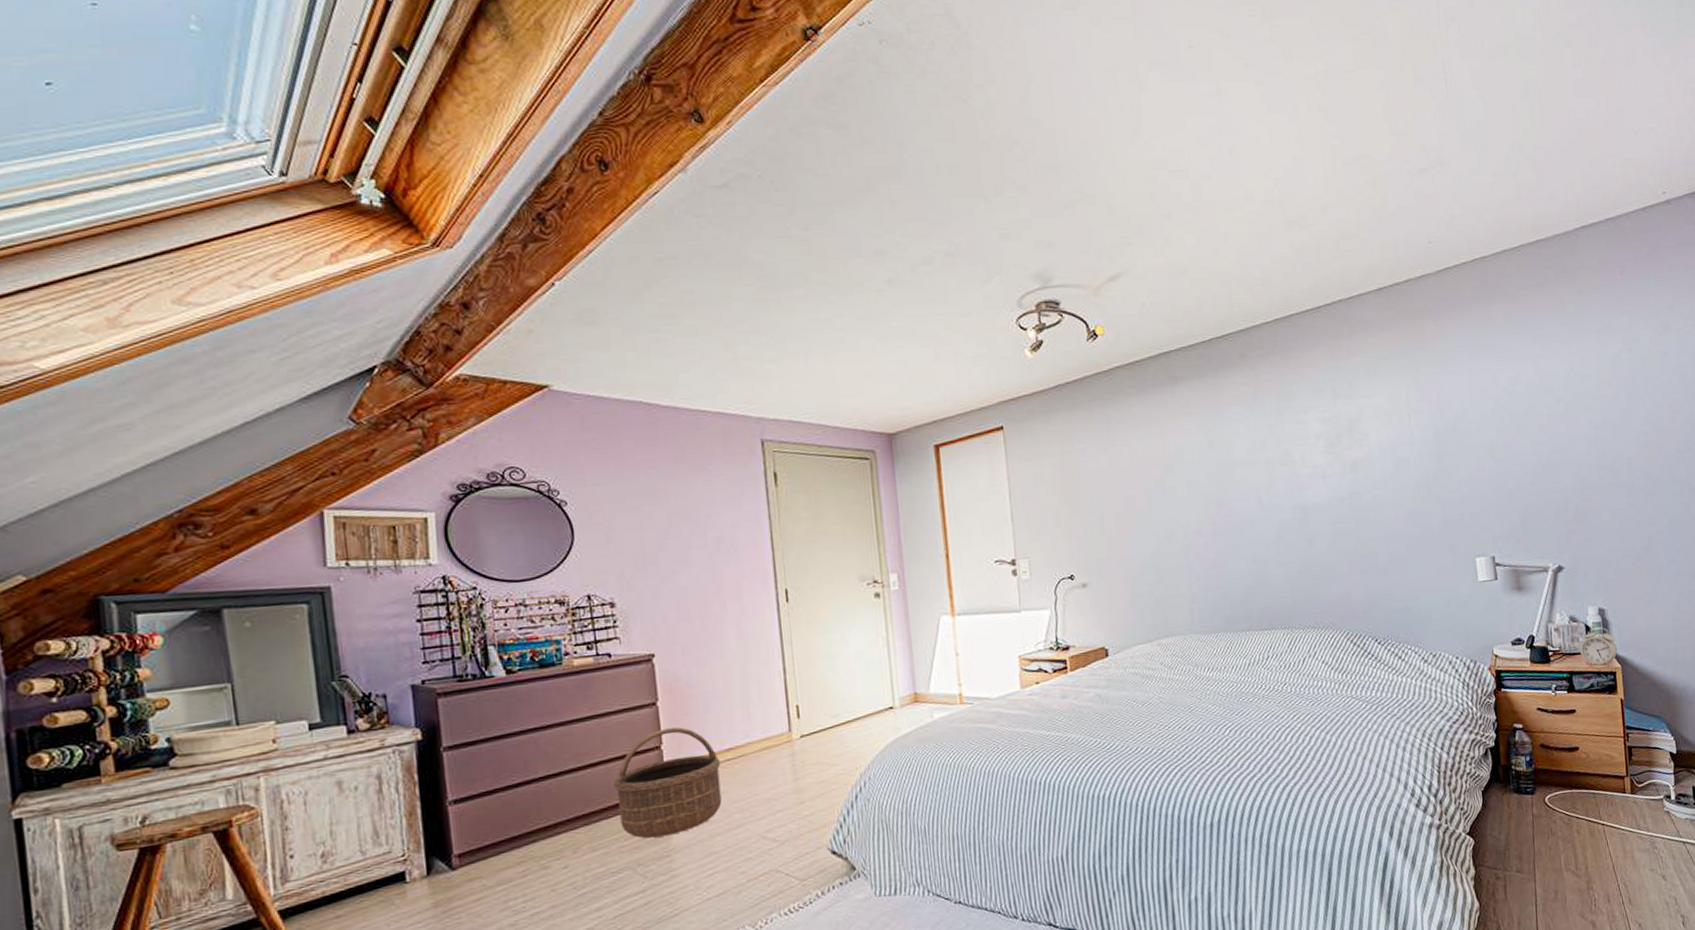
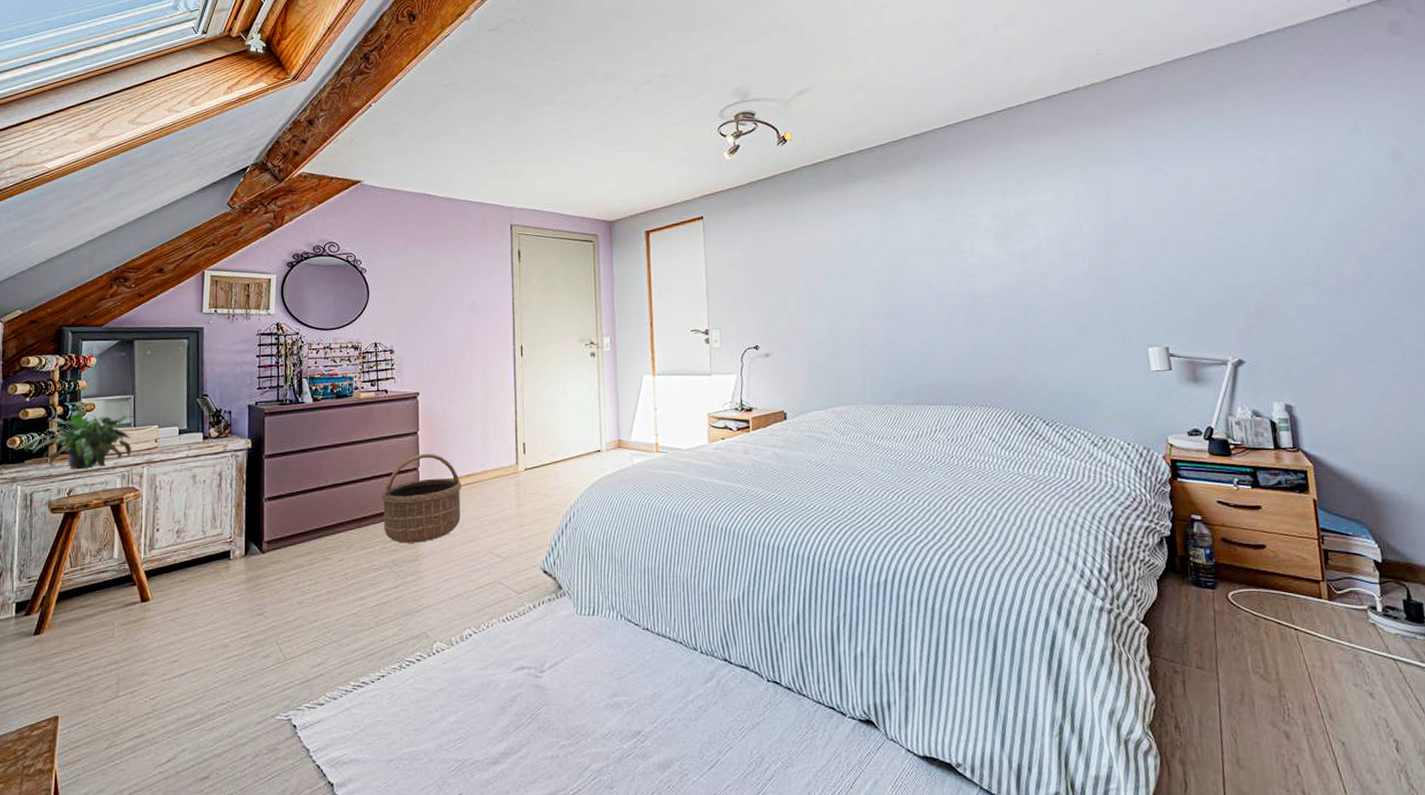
potted plant: none [57,709,240,789] -> present [24,410,137,469]
alarm clock: present [1580,627,1618,667] -> none [1265,423,1309,465]

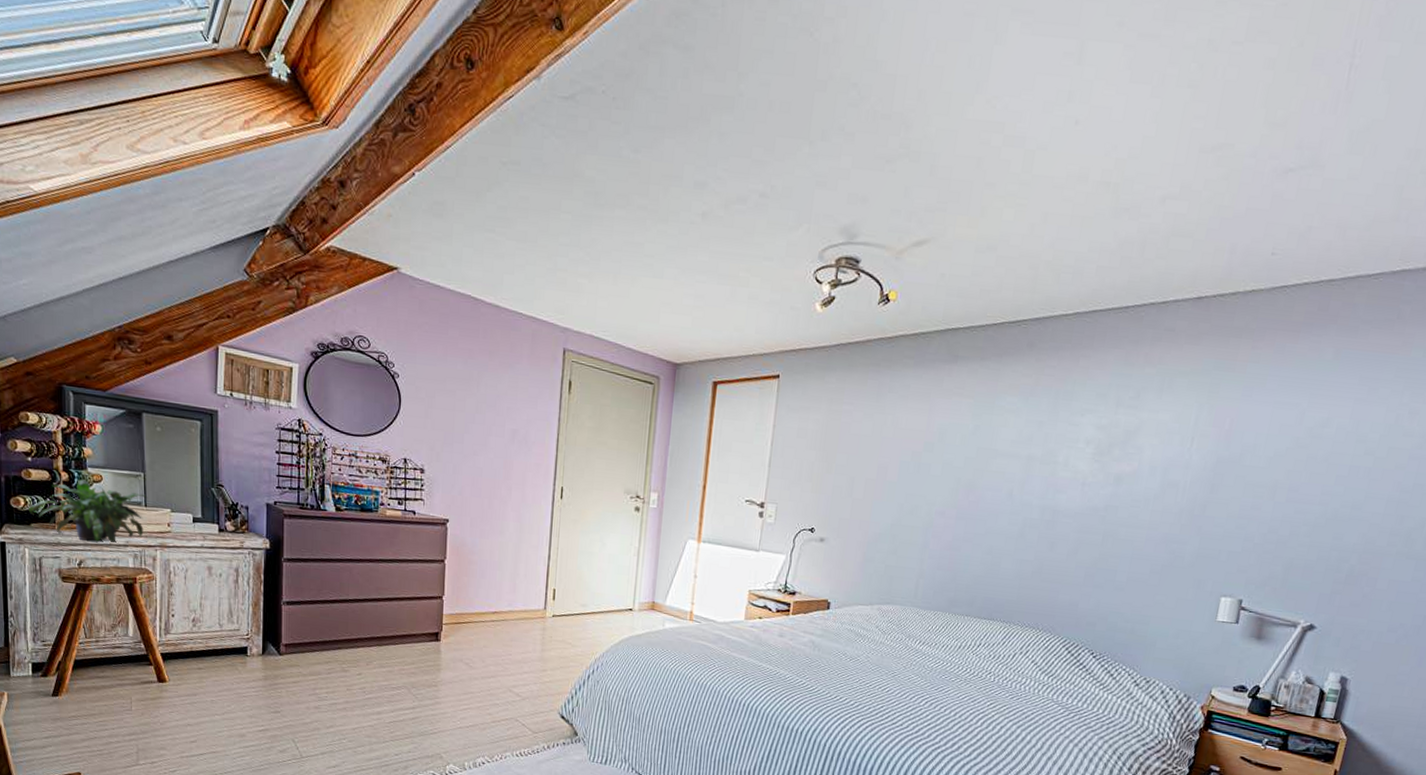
basket: present [381,453,462,543] -> none [403,583,487,670]

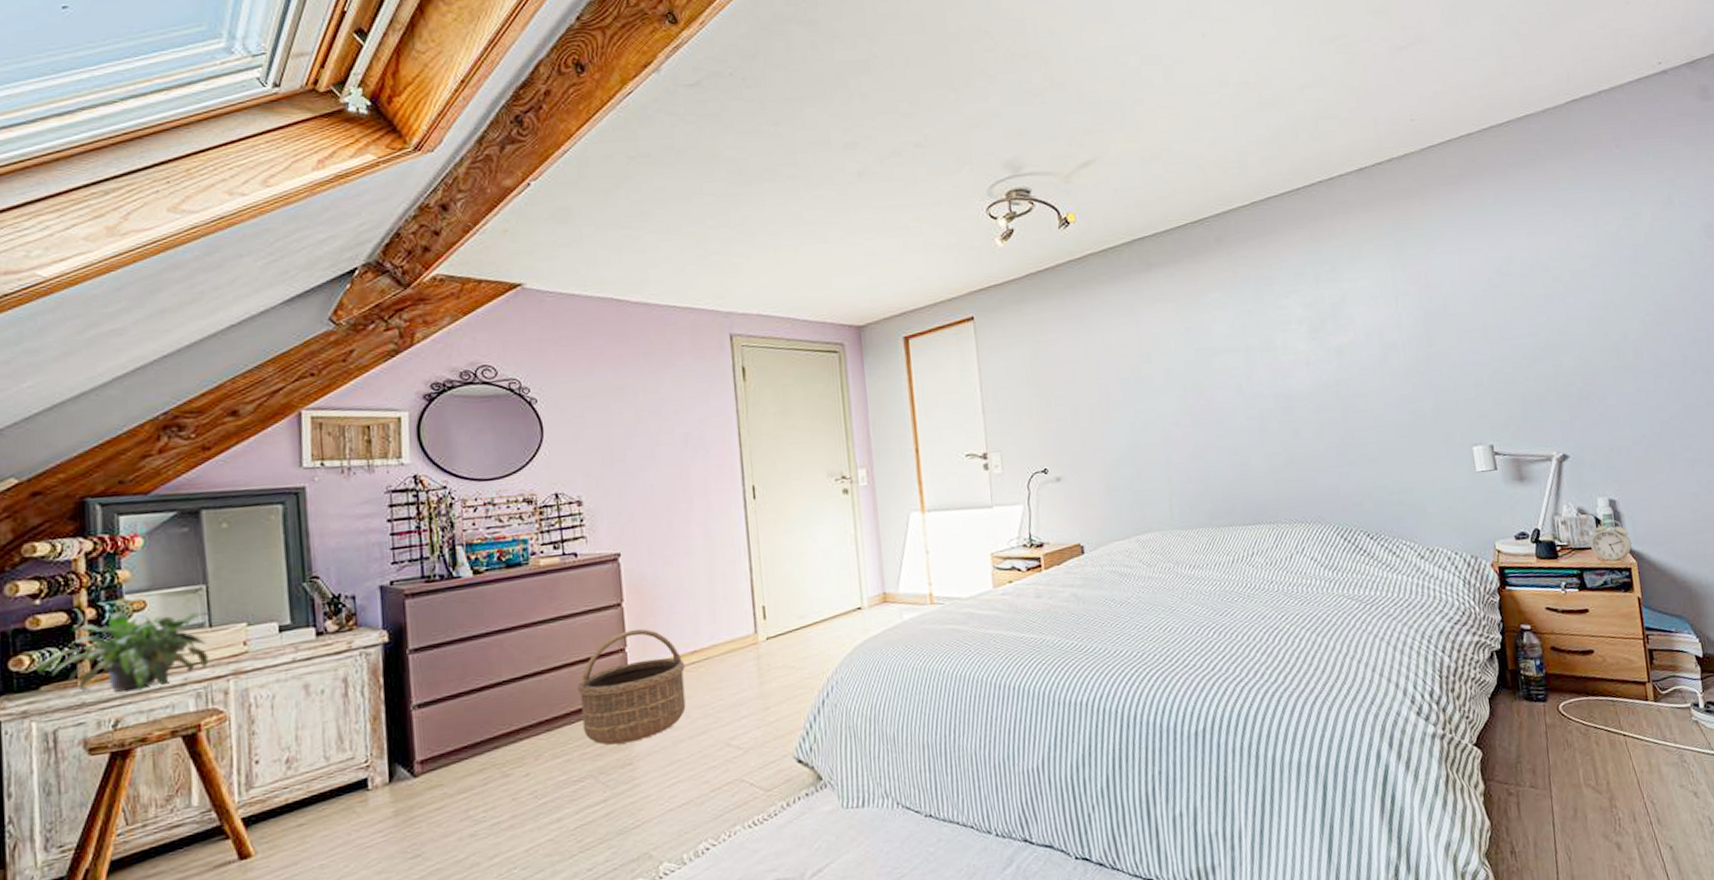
basket: none [403,583,487,670] -> present [577,628,686,745]
alarm clock: none [1305,694,1350,736] -> present [1590,519,1633,563]

